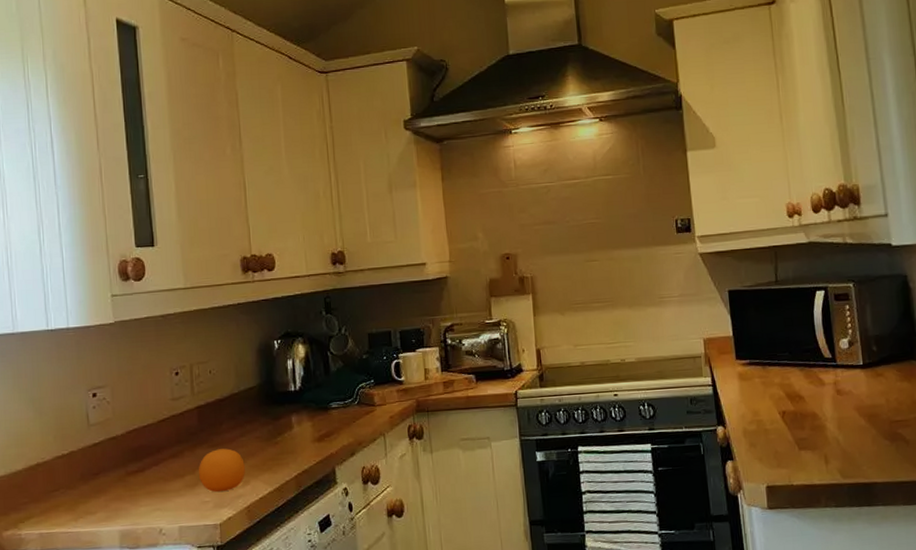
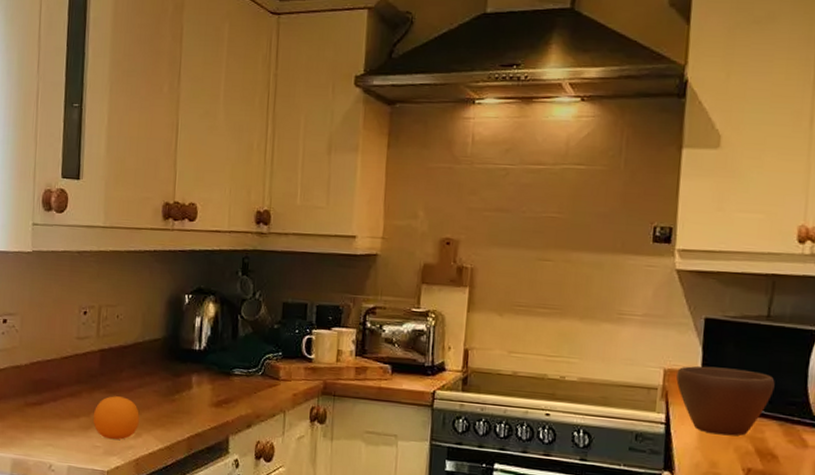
bowl: none [714,328,791,387] -> present [676,366,775,436]

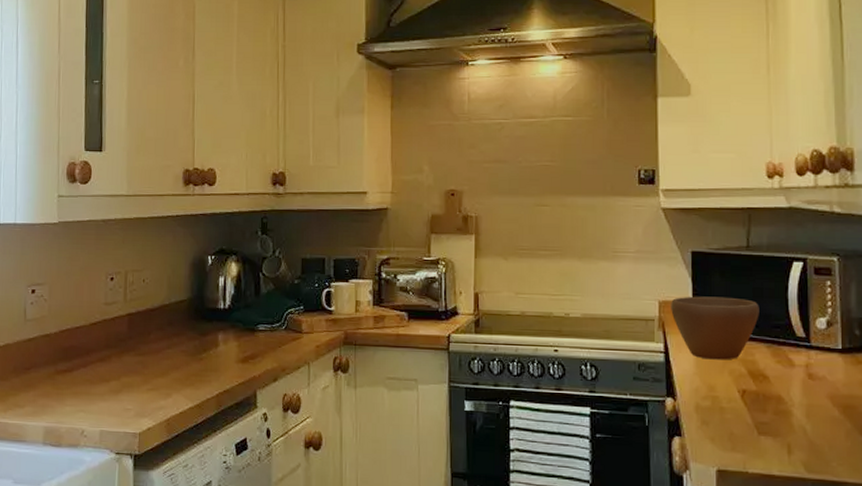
fruit: present [93,396,139,440] -> none [123,358,169,402]

